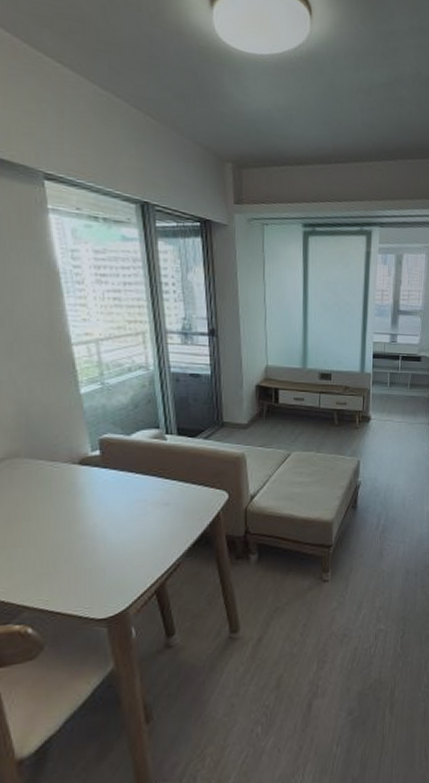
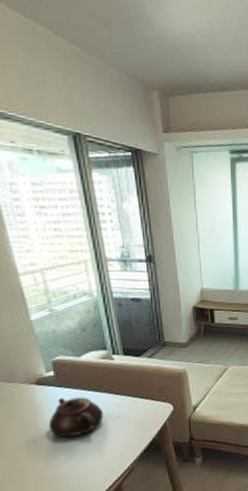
teapot: none [89,480,151,526] -> present [48,397,104,438]

